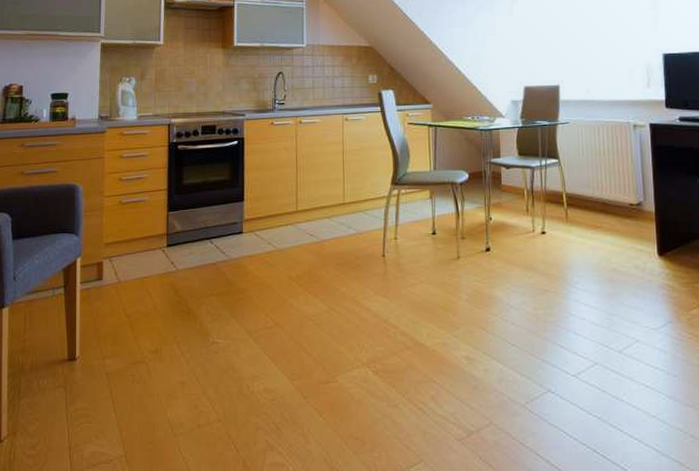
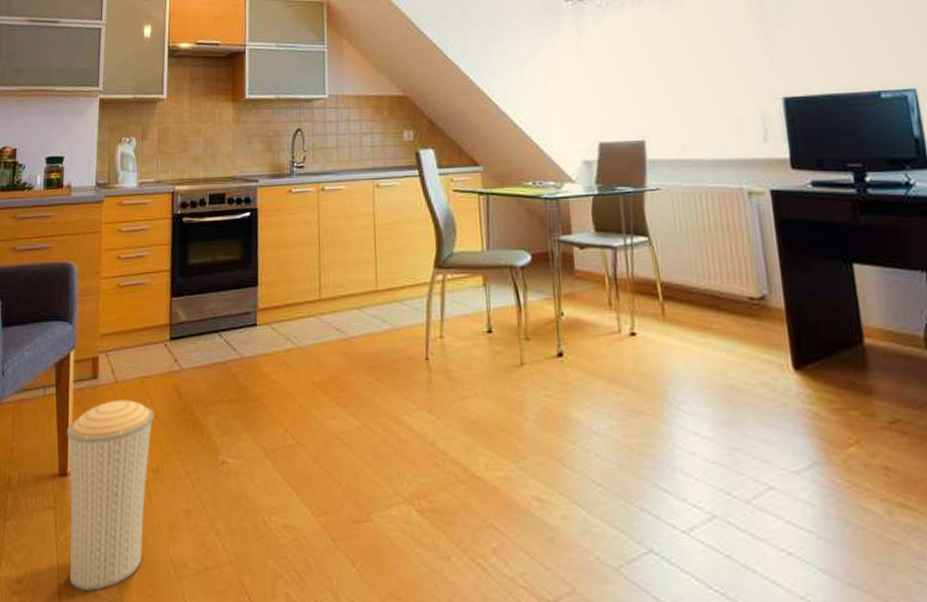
trash can: none [75,296,154,450] -> present [67,400,155,591]

